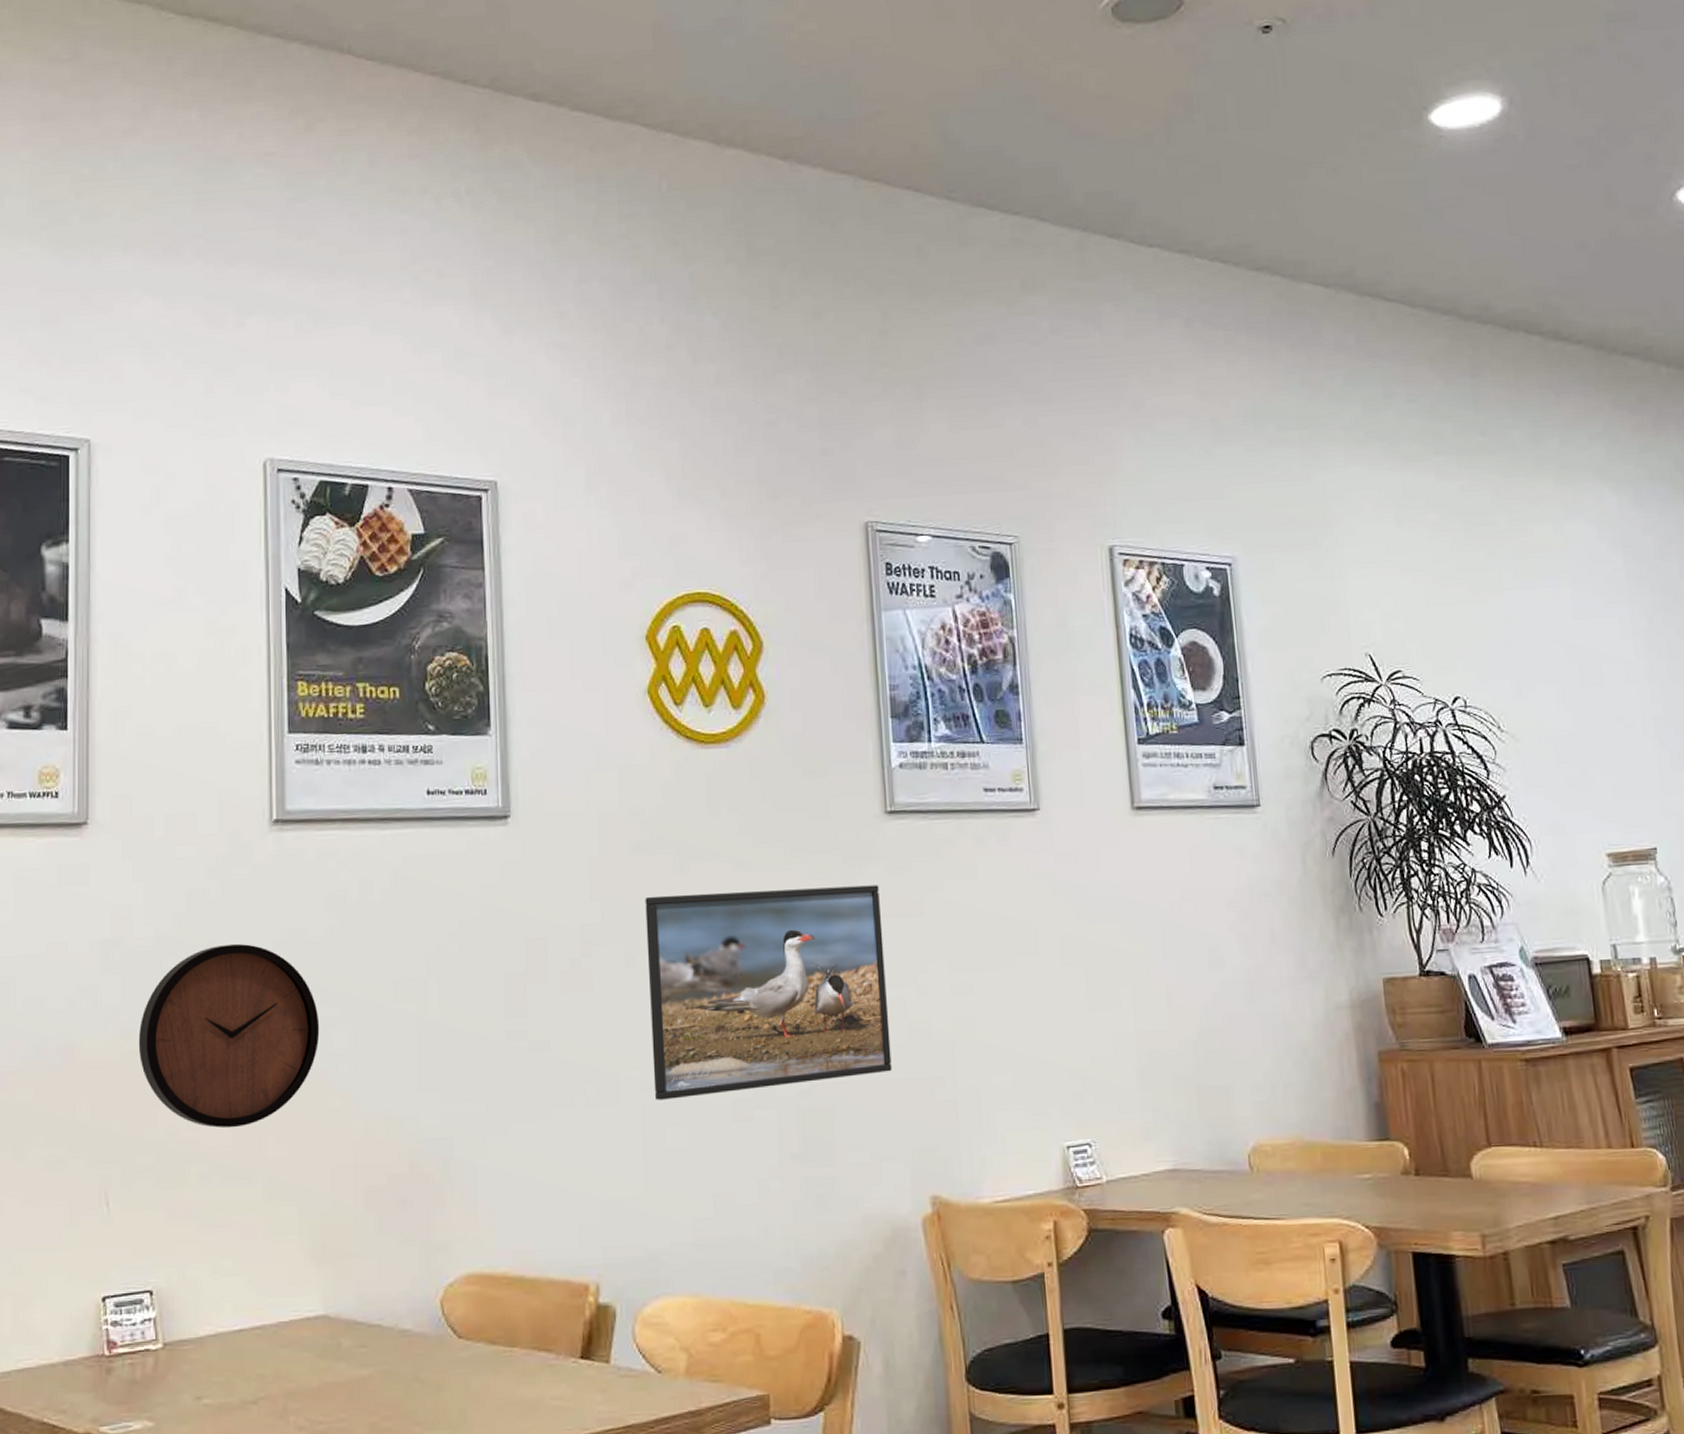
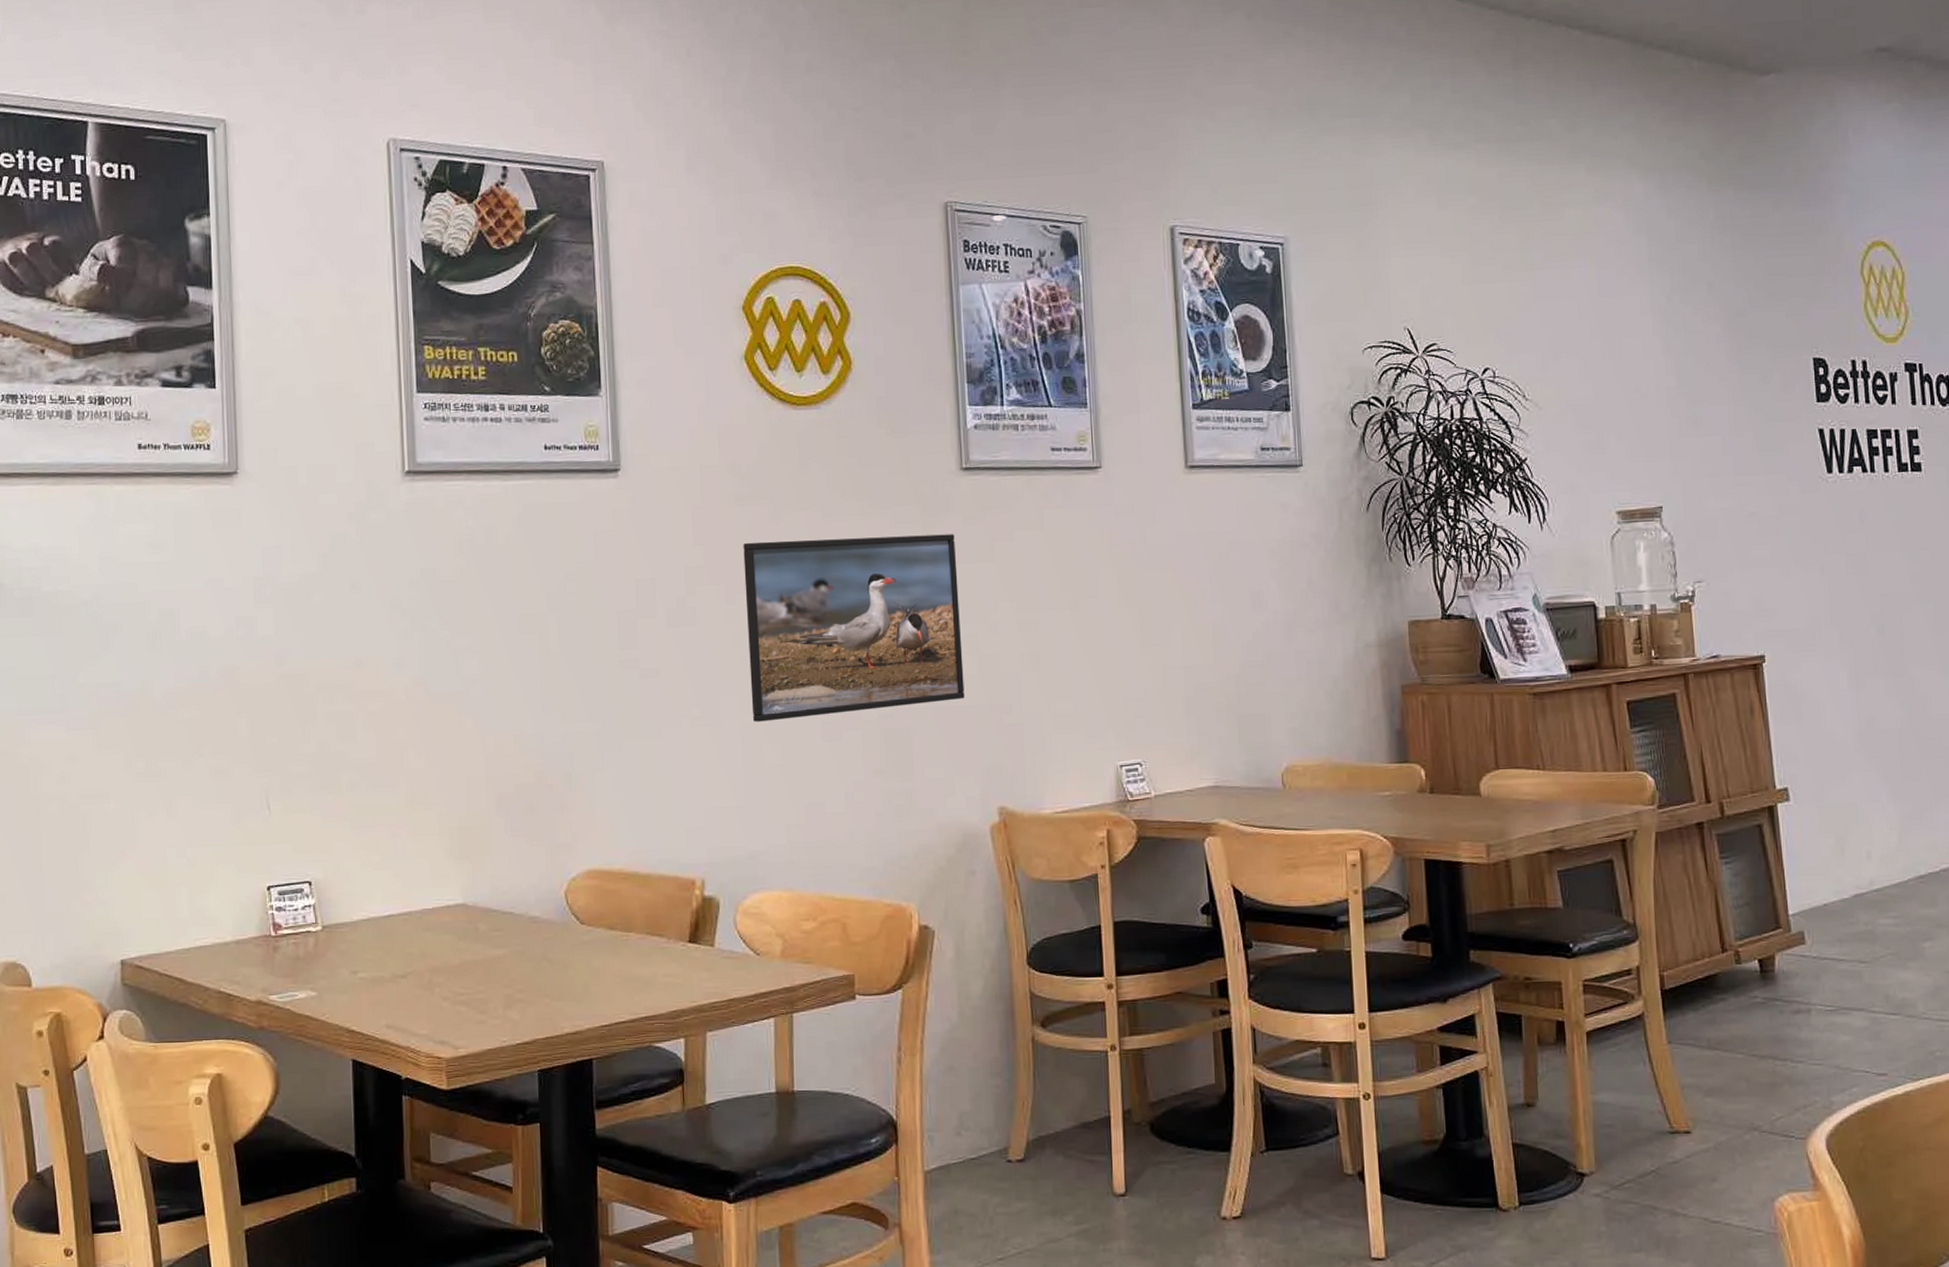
clock: present [138,943,320,1128] -> none [290,581,453,743]

